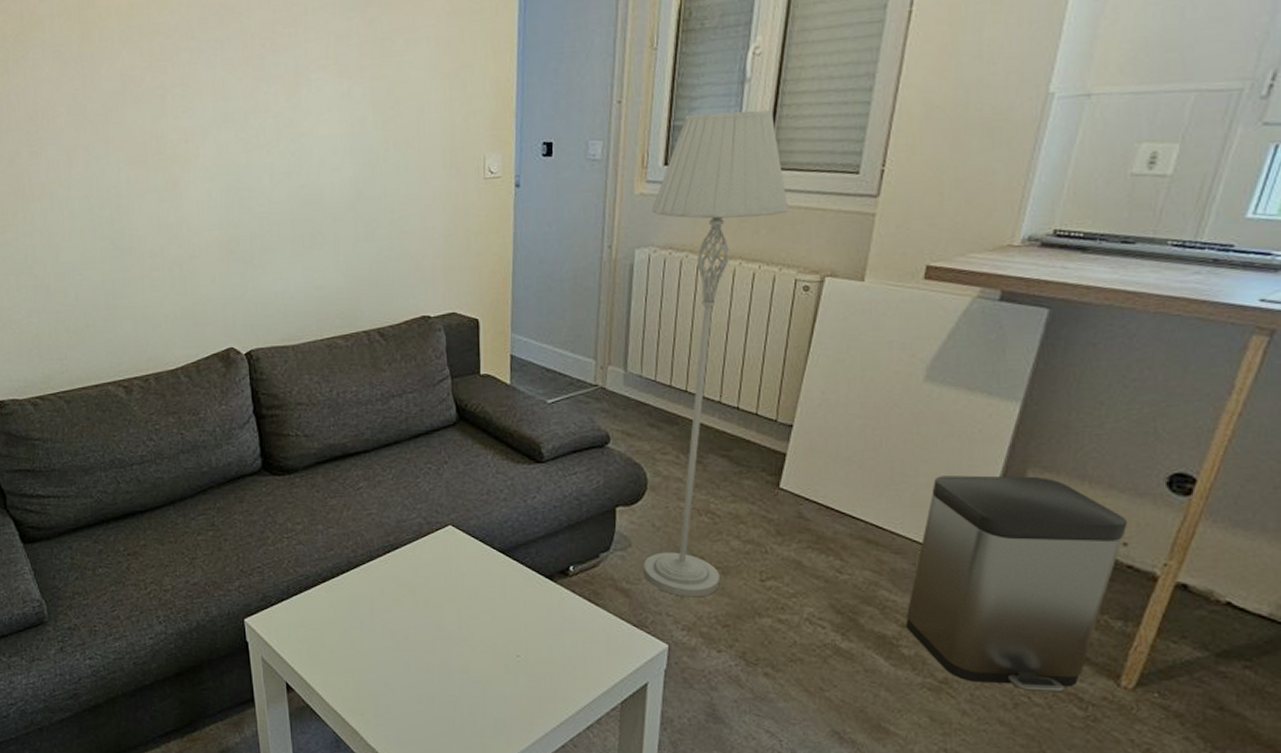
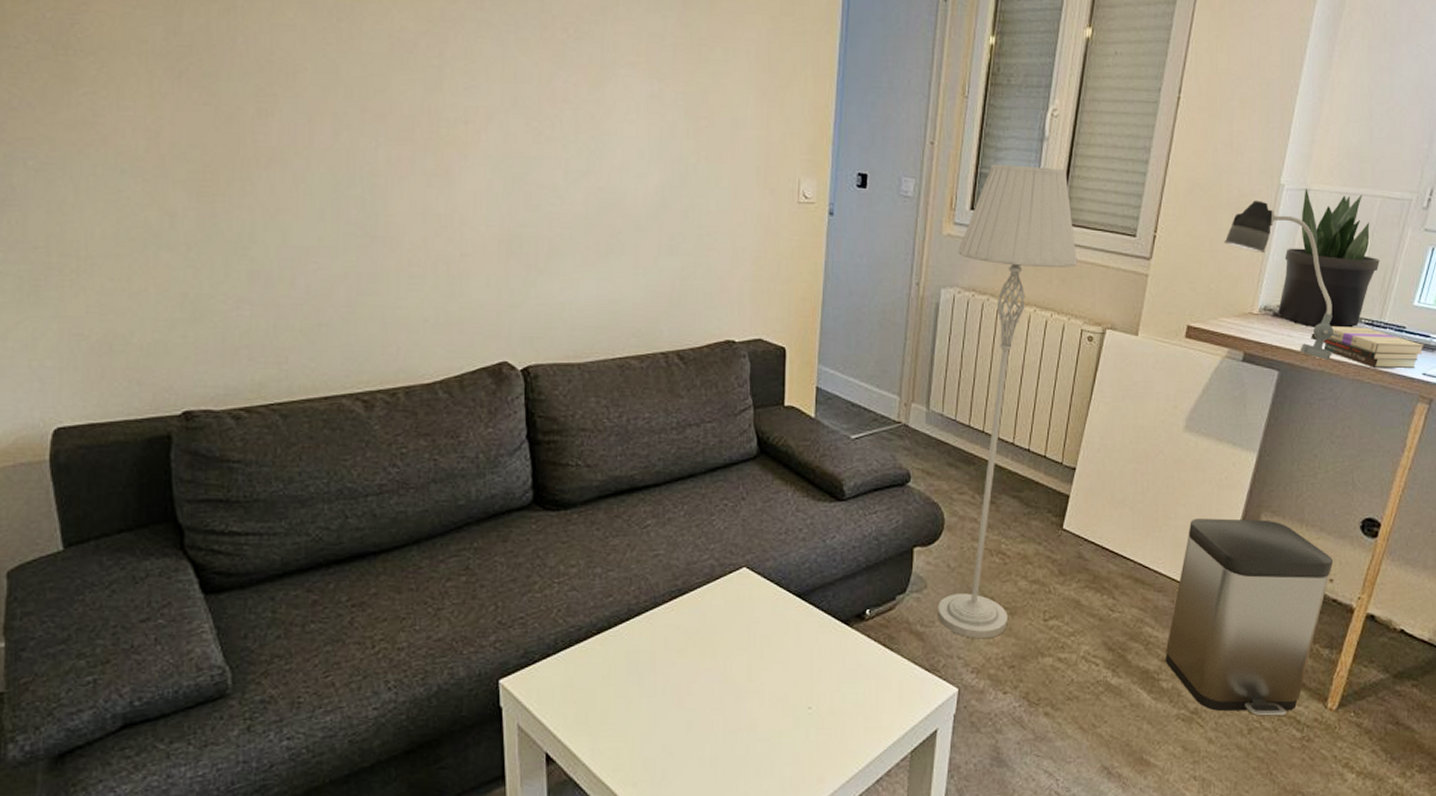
desk lamp: none [973,115,1134,292] -> present [1224,200,1339,360]
planter: none [1047,92,1194,255] -> present [1278,189,1380,328]
books: none [1094,249,1263,298] -> present [1311,326,1424,369]

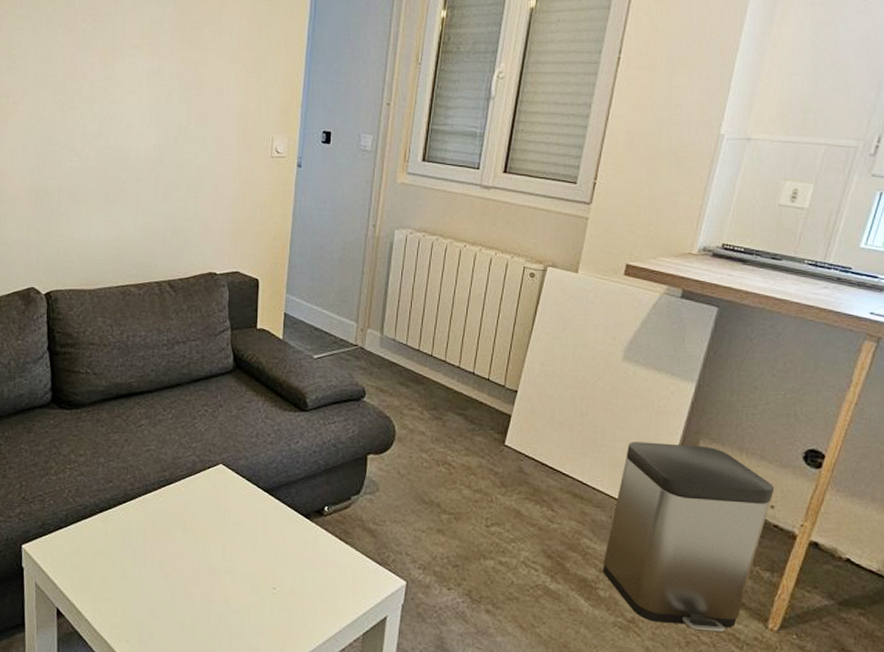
floor lamp: present [936,164,1077,639] -> none [387,121,520,540]
desk lamp: present [1224,200,1339,360] -> none [663,150,780,298]
planter: present [1278,189,1380,328] -> none [717,138,824,268]
books: present [1311,326,1424,369] -> none [751,266,872,309]

